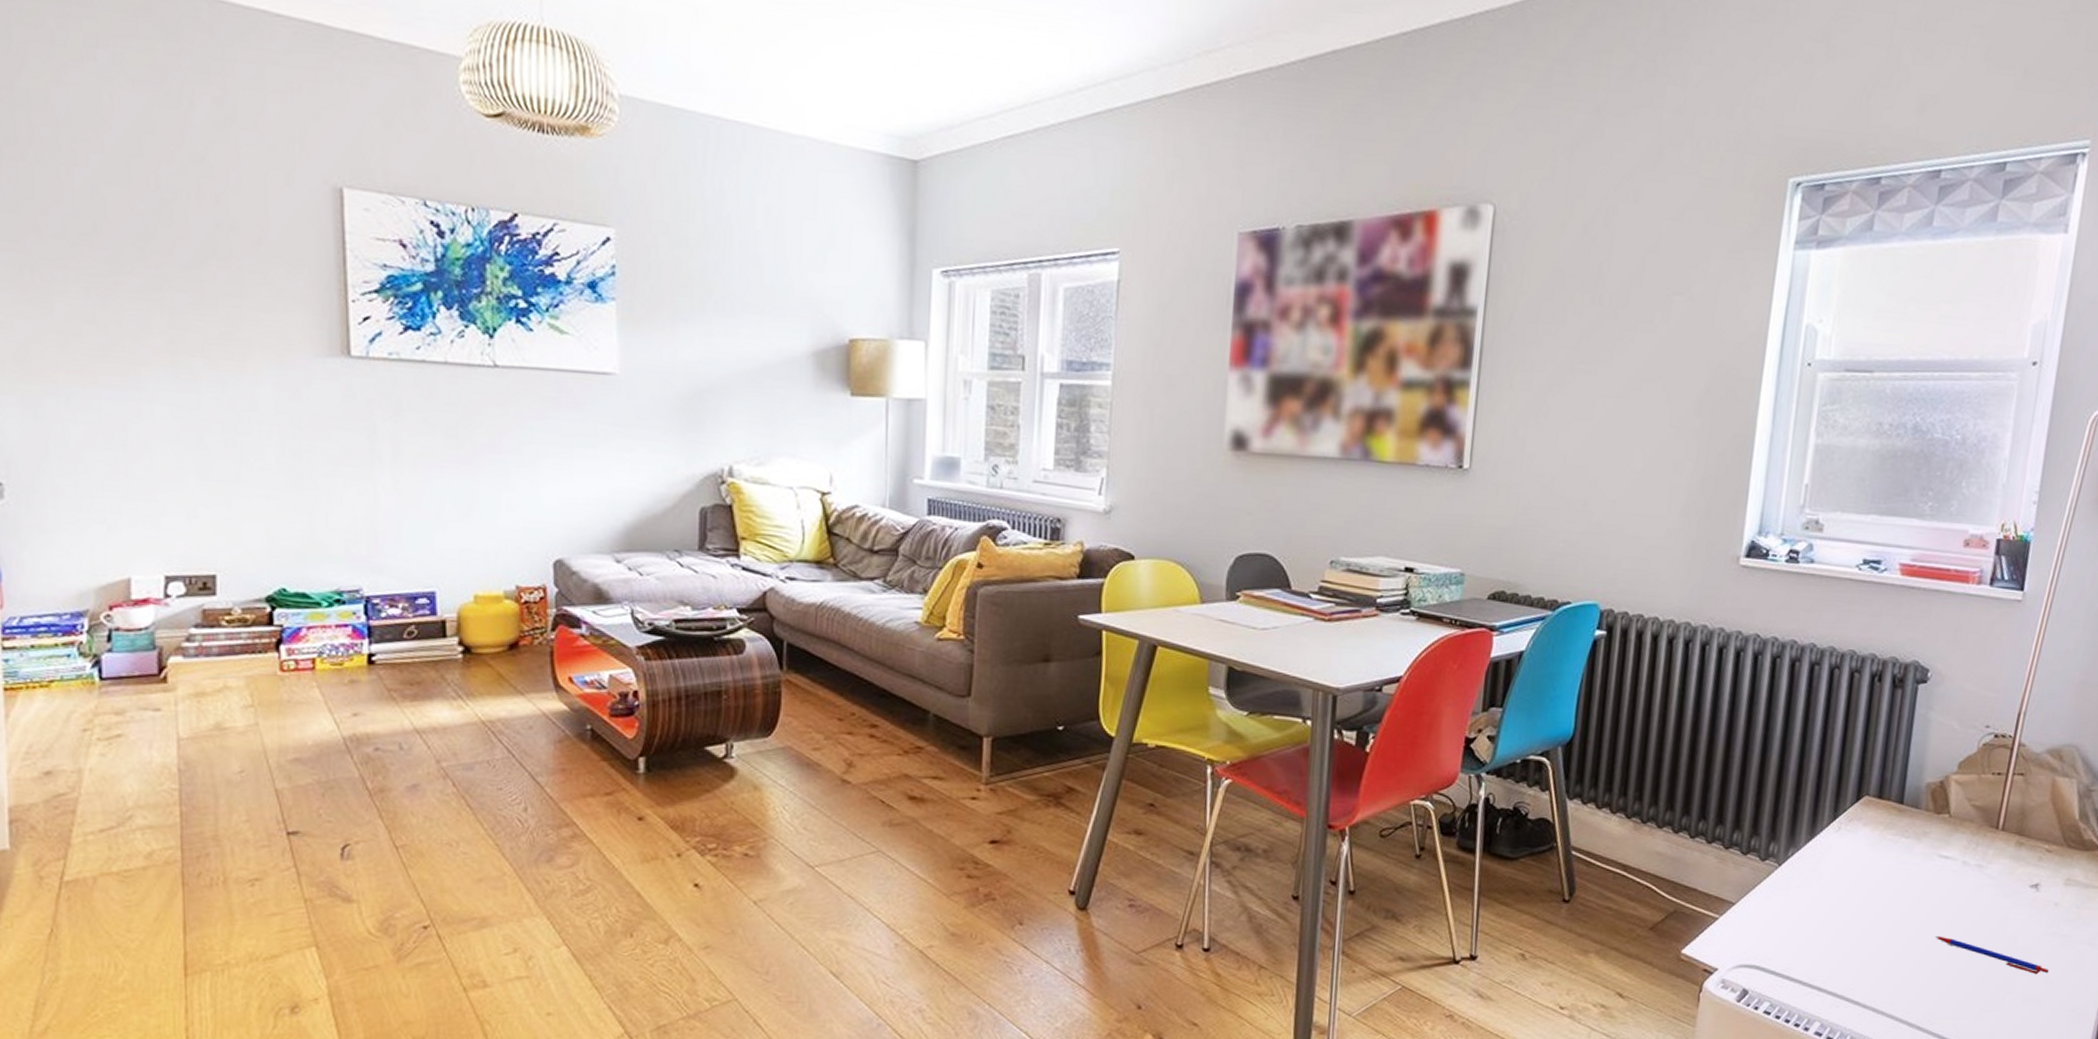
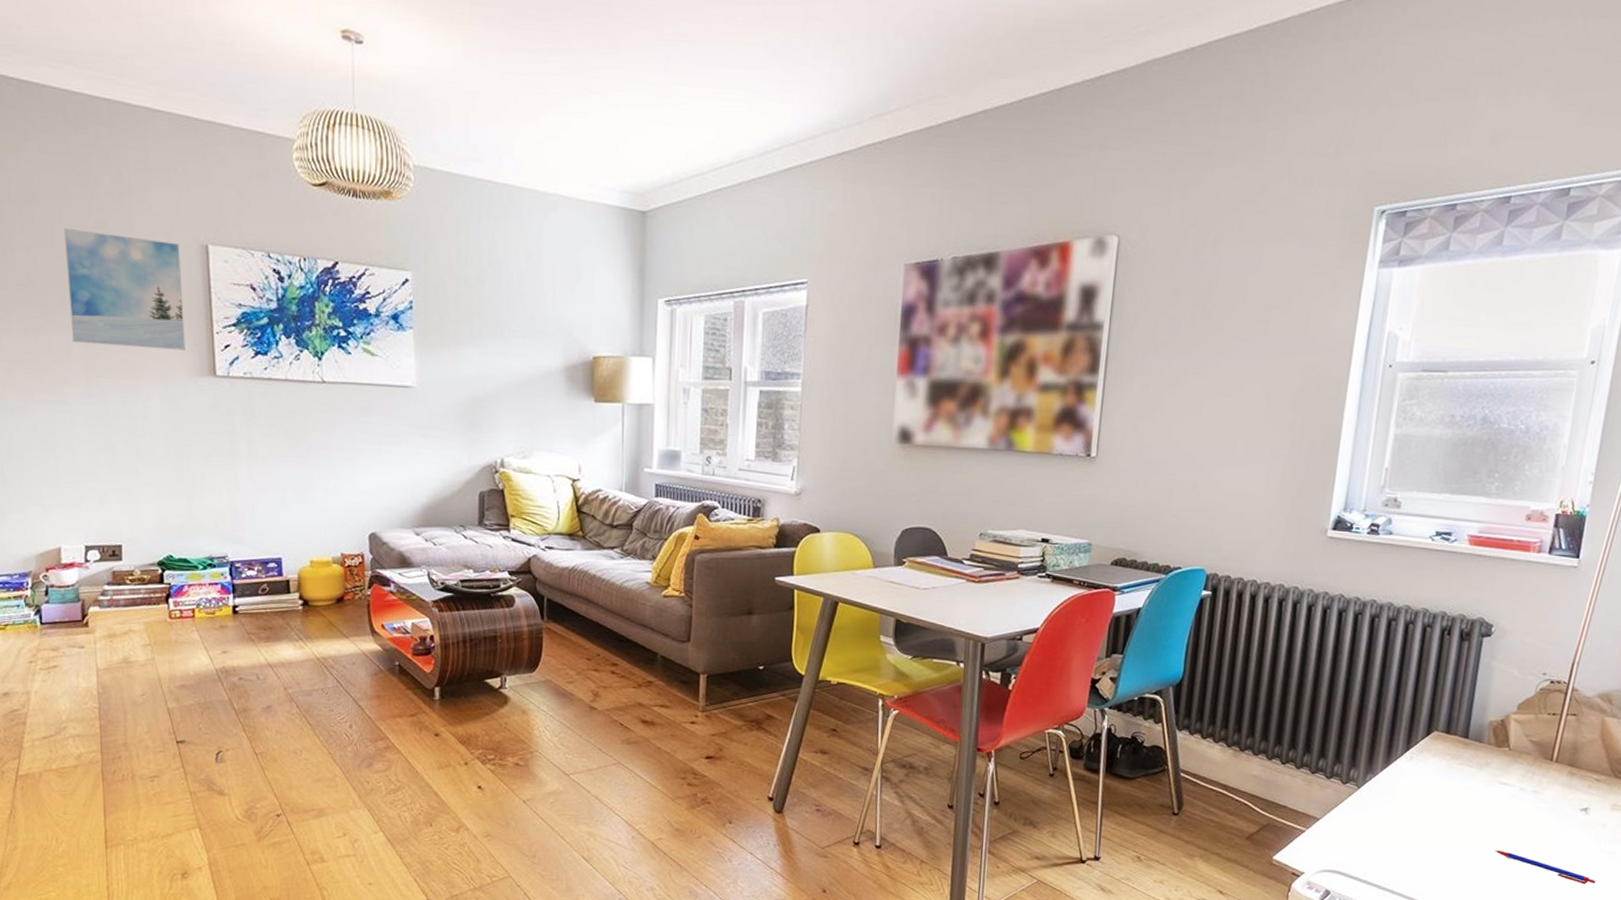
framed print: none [143,162,309,323] -> present [63,229,185,351]

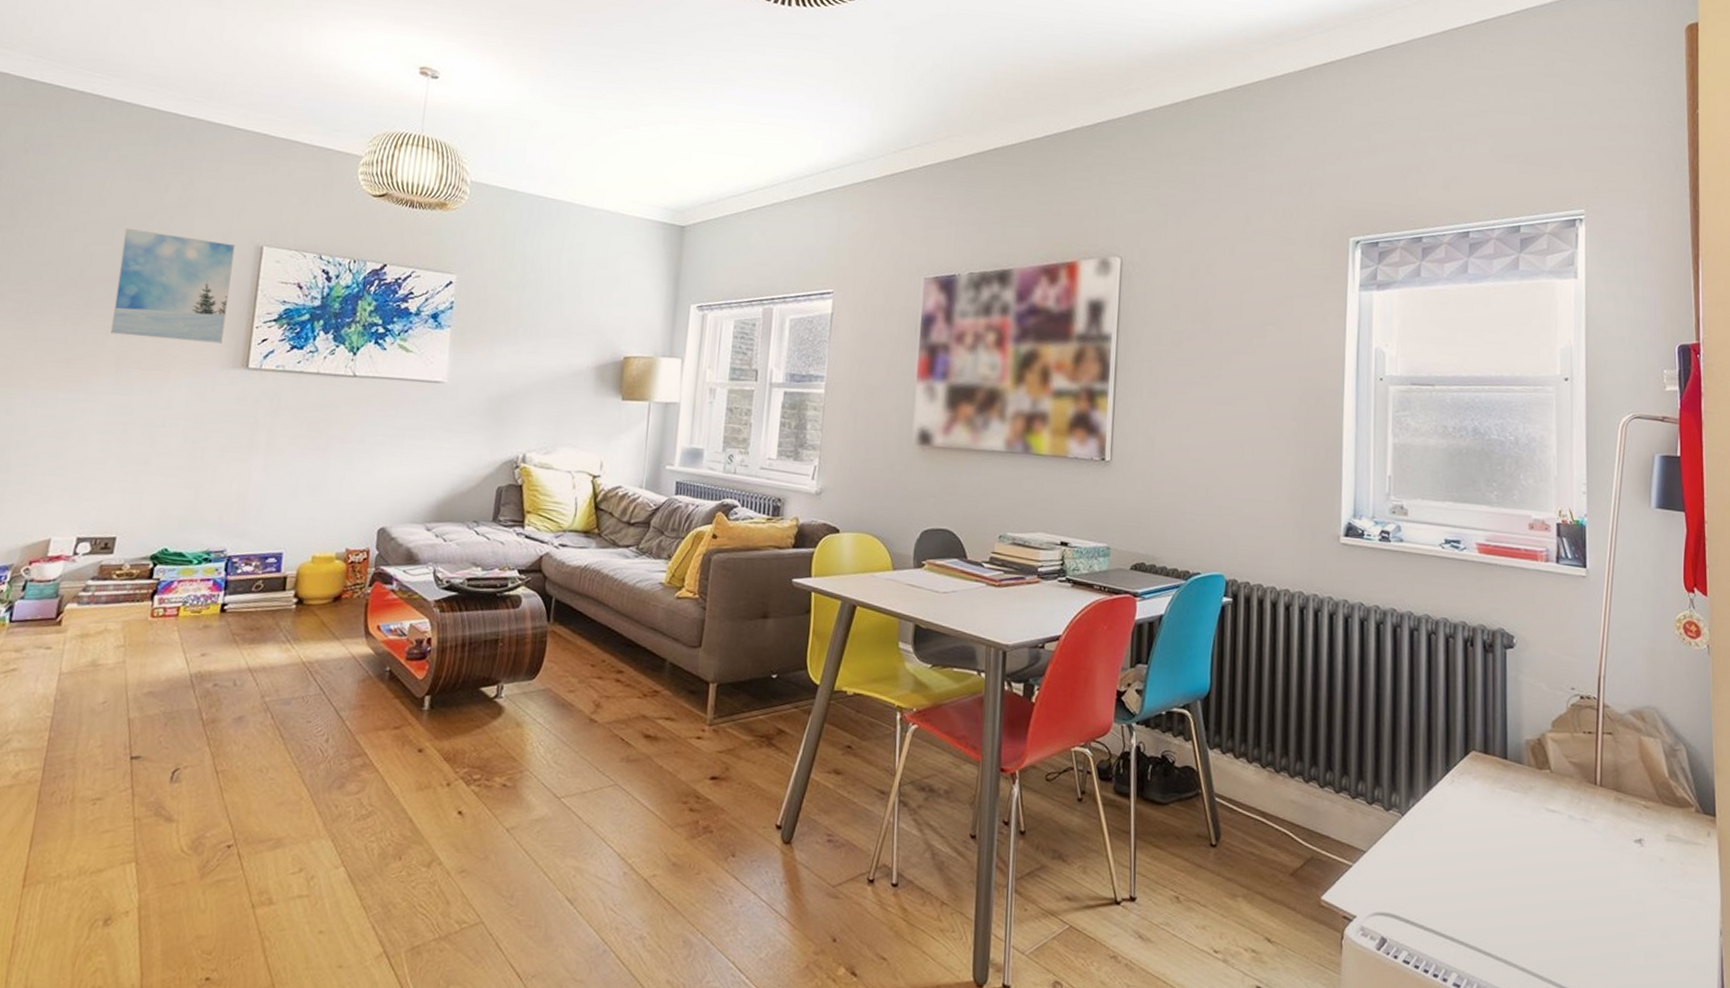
pen: present [1495,850,1595,885] -> none [1554,889,1665,931]

